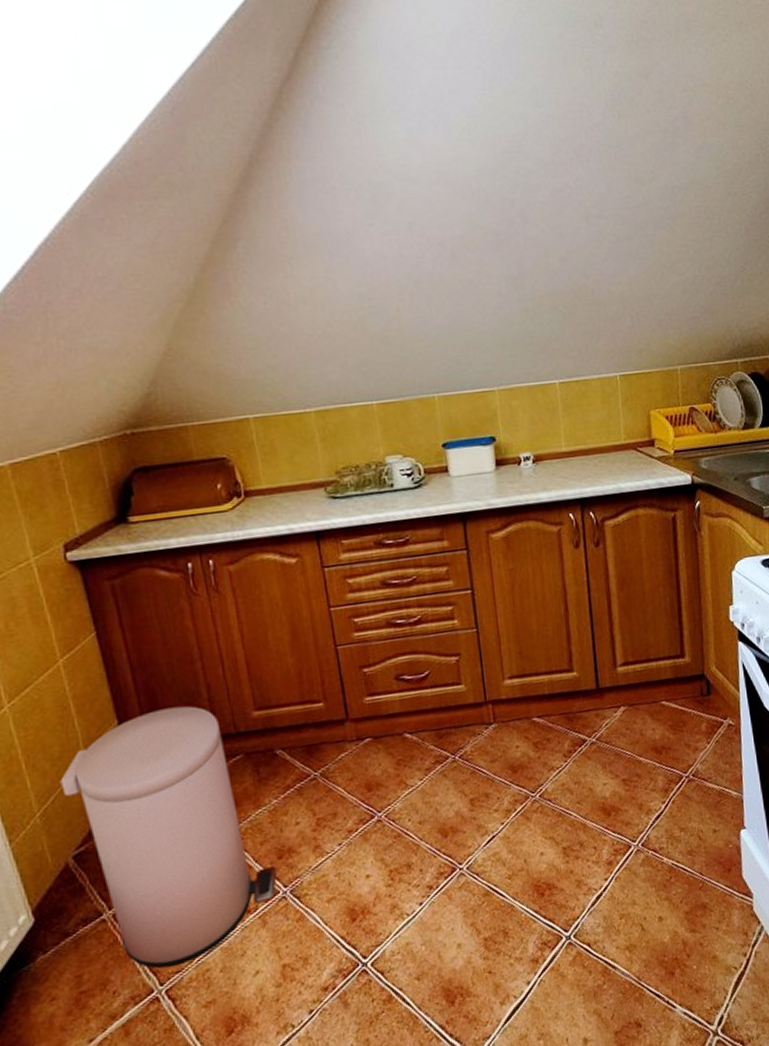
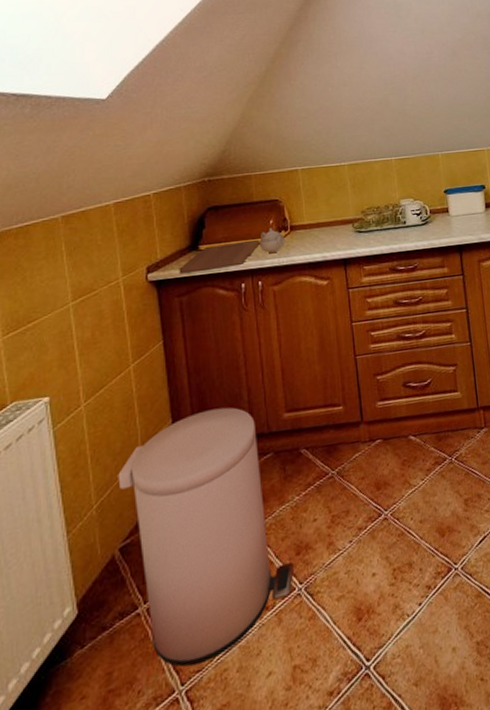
cutting board: none [105,508,207,553] -> present [179,239,260,274]
teapot: none [206,494,239,526] -> present [260,228,285,254]

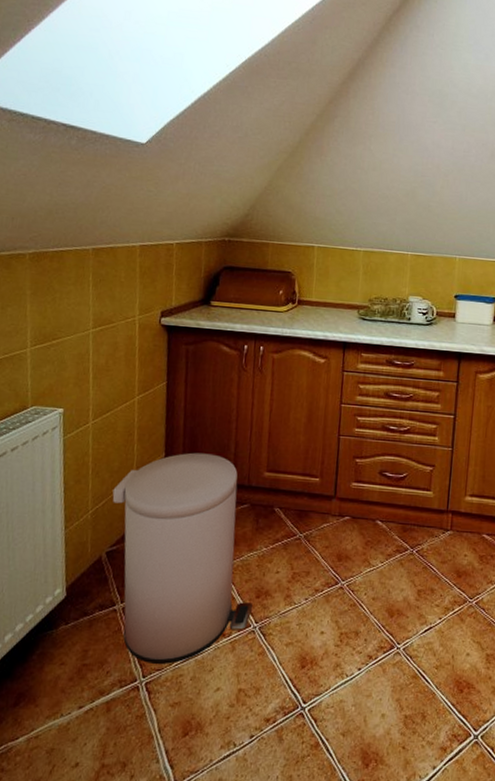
cutting board: present [179,239,260,274] -> none [189,303,268,327]
teapot: present [260,228,285,254] -> none [267,298,291,323]

